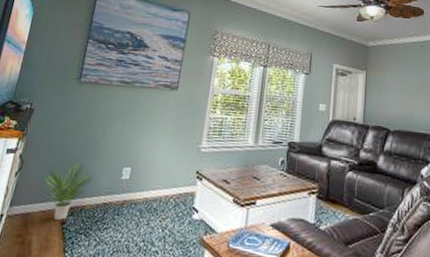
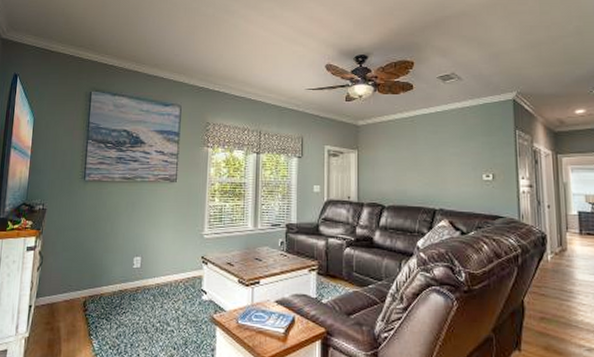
potted plant: present [42,163,93,220] -> none [63,255,107,308]

